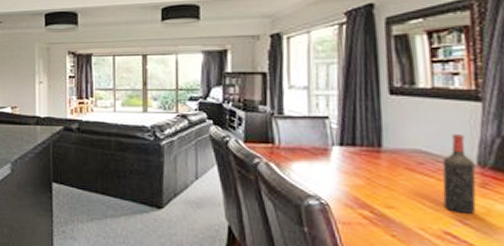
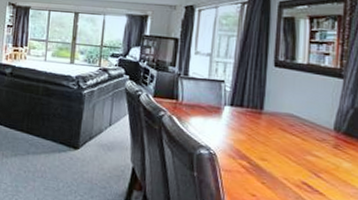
wine bottle: present [442,133,477,214] -> none [304,102,332,169]

